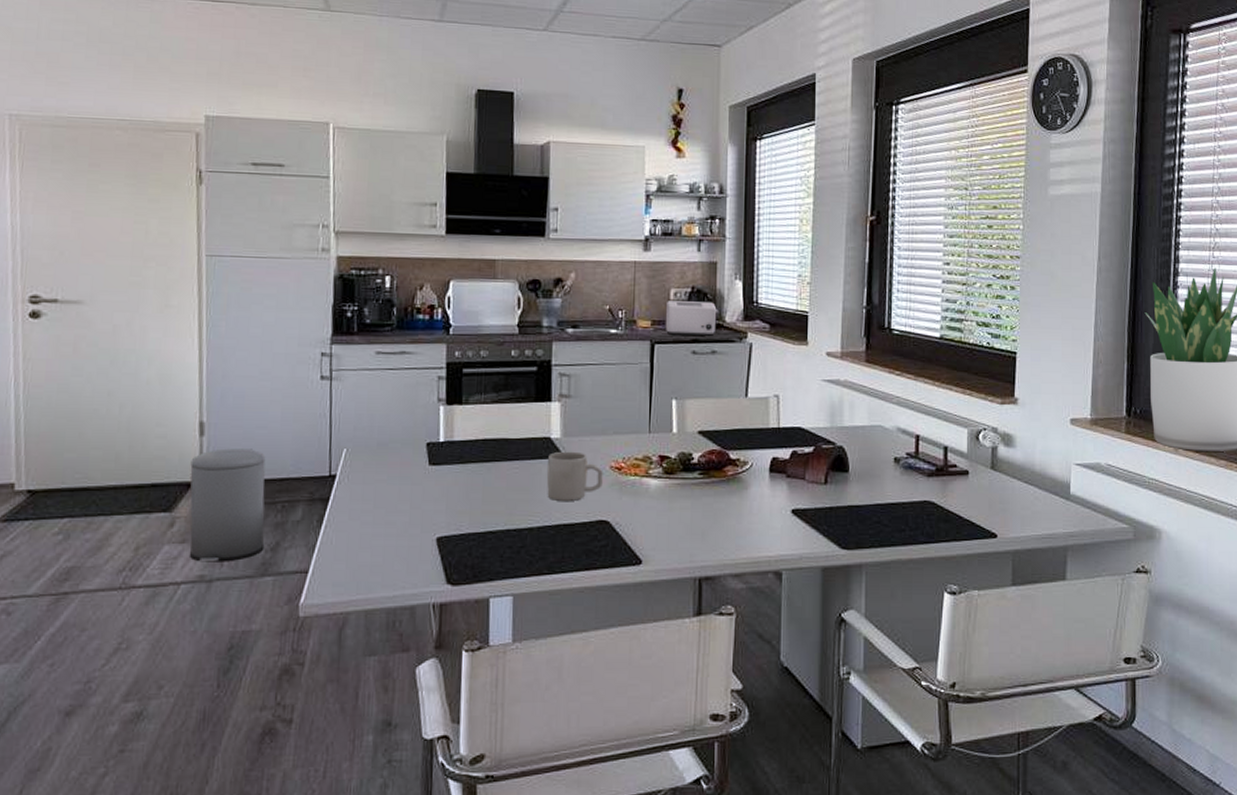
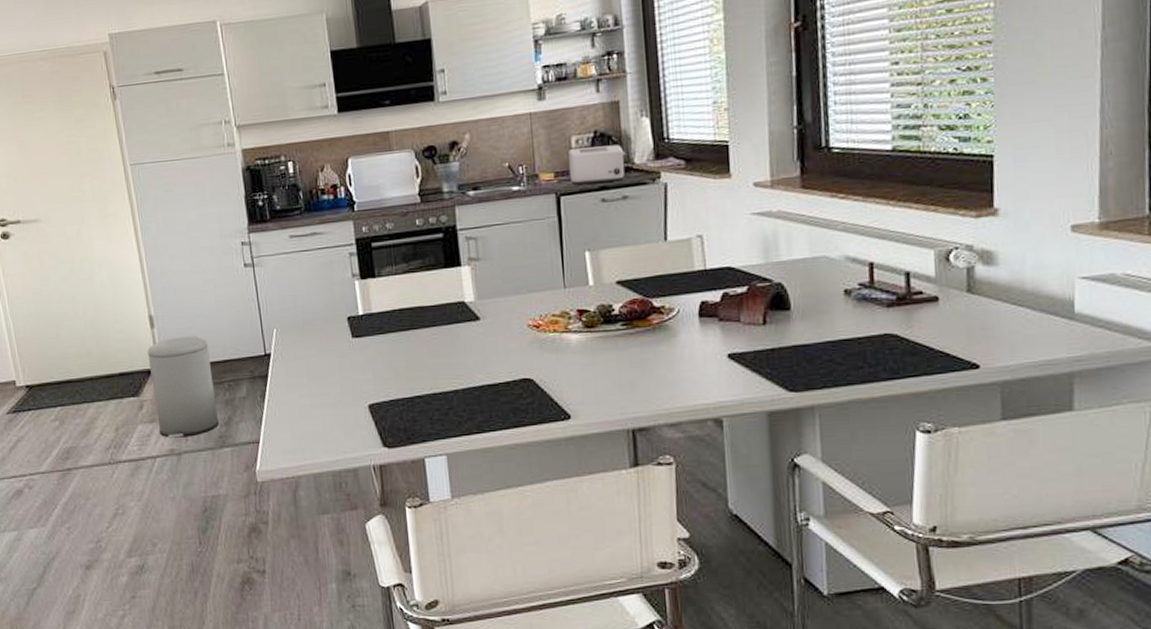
mug: present [546,451,603,501] -> none [464,313,522,363]

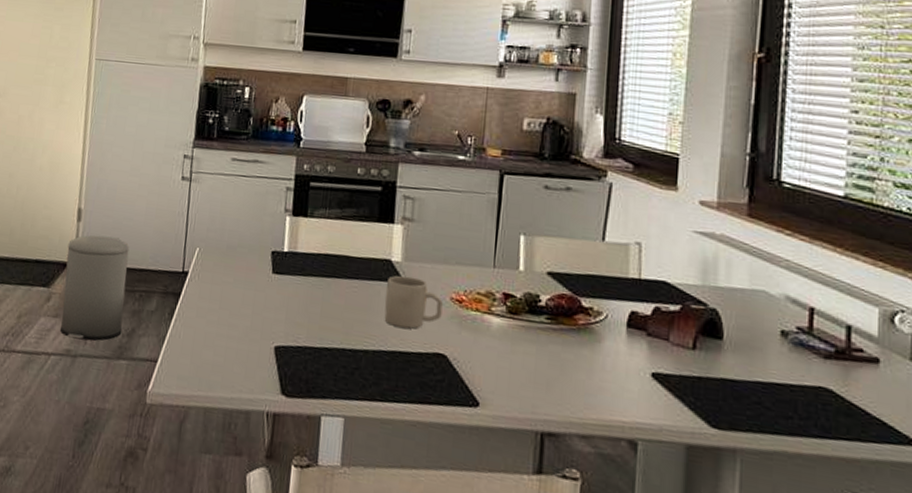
mug: none [464,313,522,363] -> present [384,275,443,329]
toaster: present [567,145,626,186] -> none [516,130,576,173]

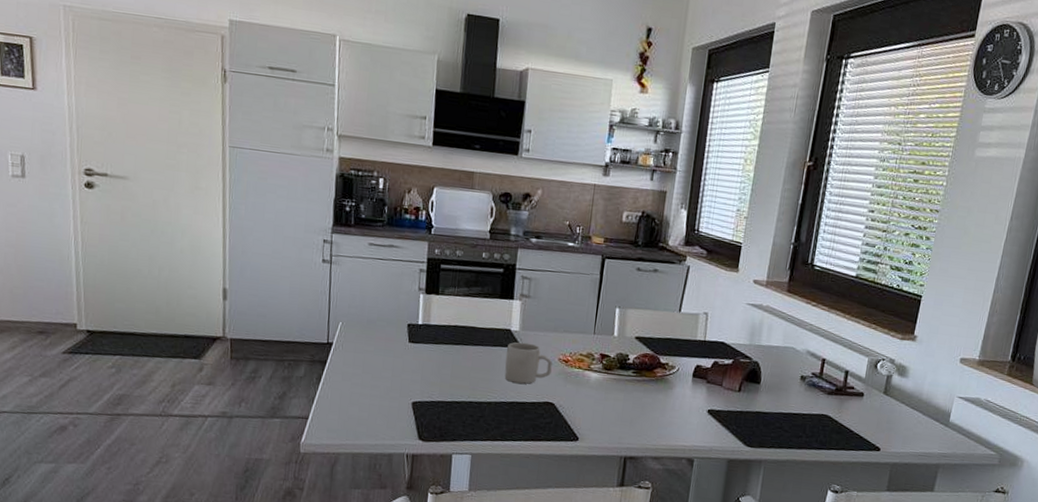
pedal bin: present [60,235,130,341] -> none [214,312,276,404]

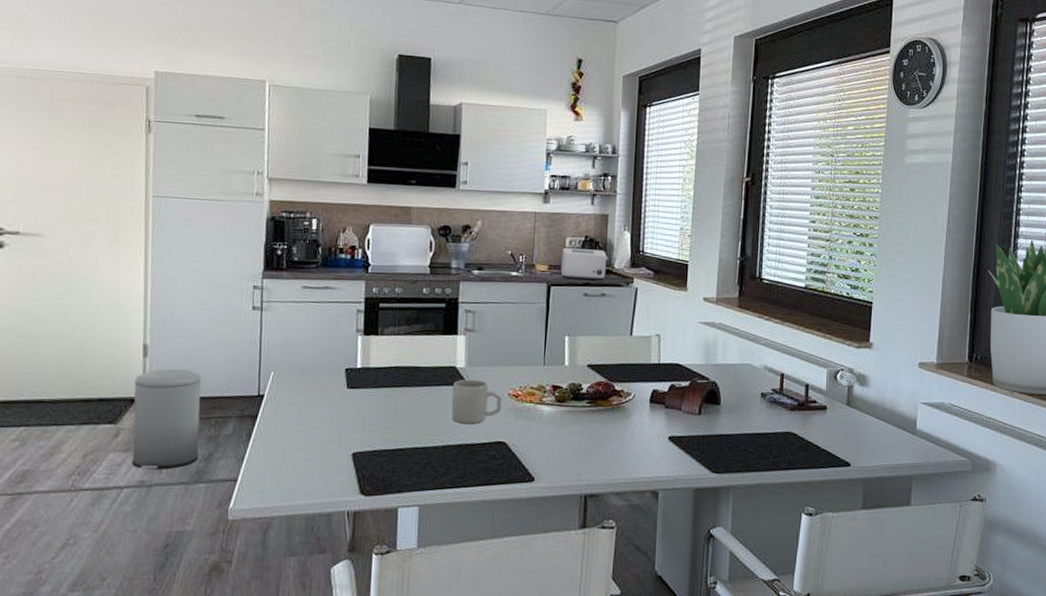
pedal bin: none [214,312,276,404] -> present [132,368,202,470]
toaster: none [615,222,664,257] -> present [560,248,608,281]

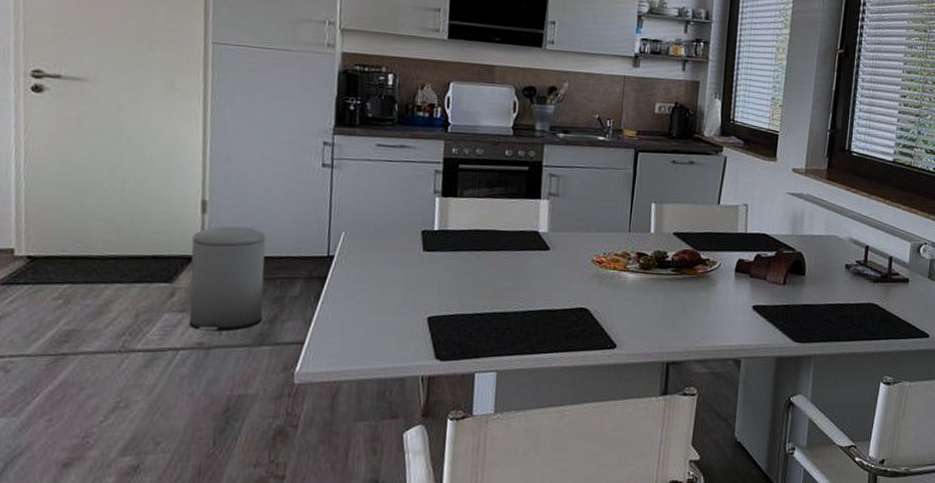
mug: present [451,379,502,424] -> none [532,244,585,290]
toaster: present [560,248,608,281] -> none [648,114,698,149]

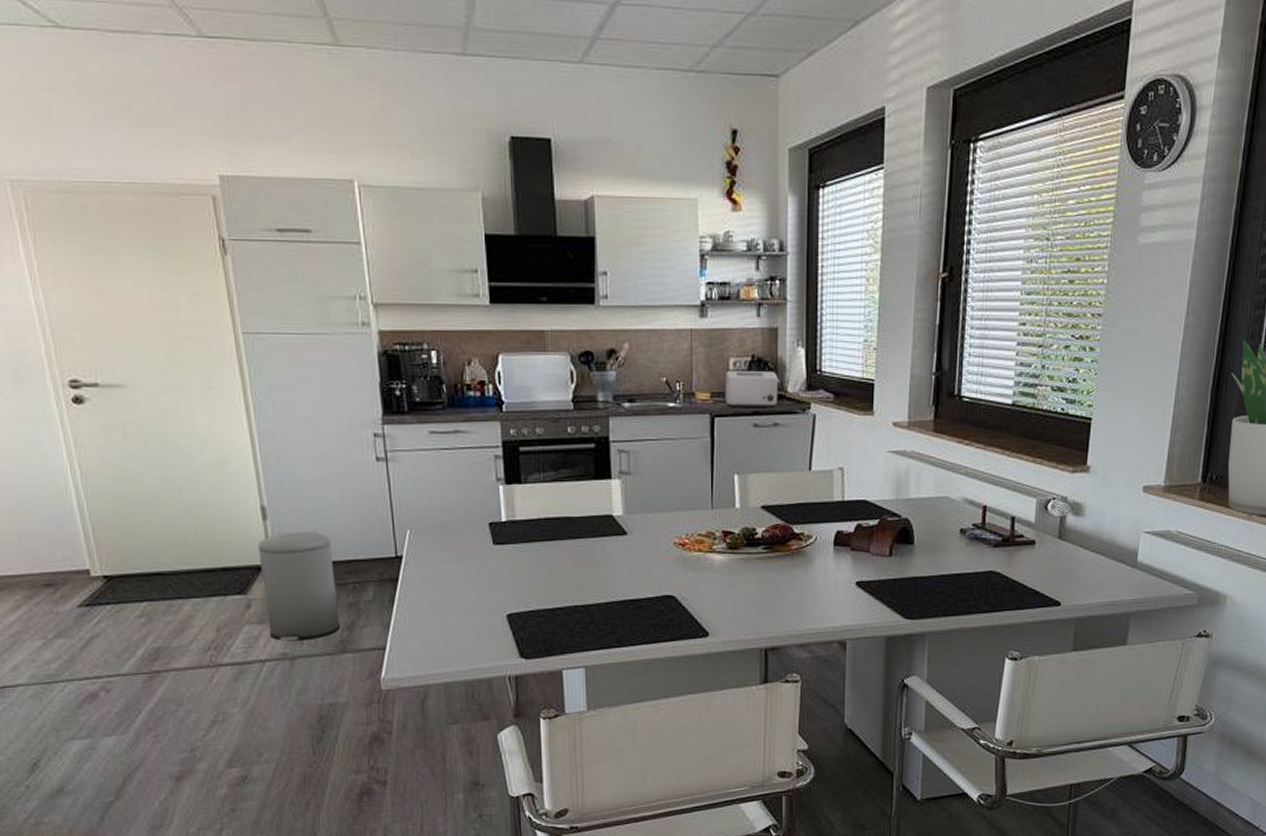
toaster: none [648,114,698,149] -> present [724,371,780,409]

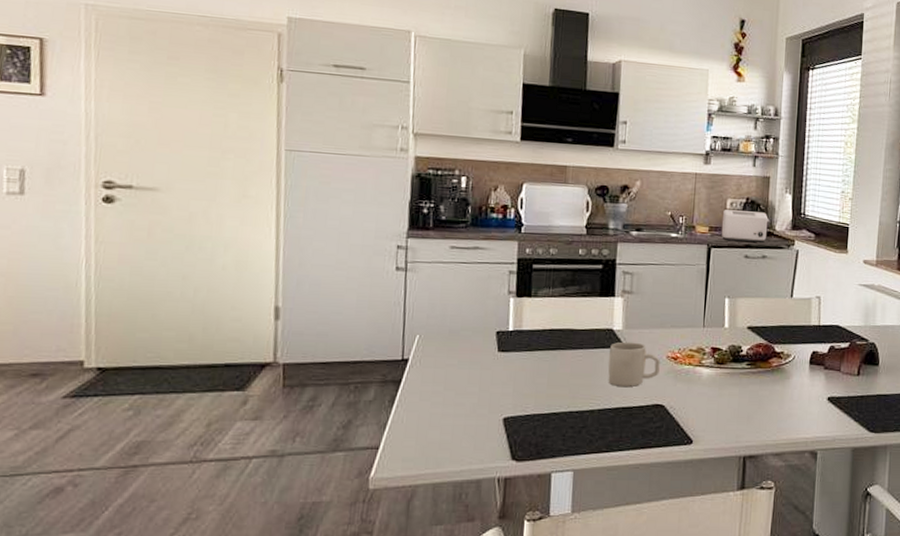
pedal bin: present [258,532,341,641] -> none [262,332,340,438]
mug: none [610,528,667,577] -> present [607,341,660,387]

